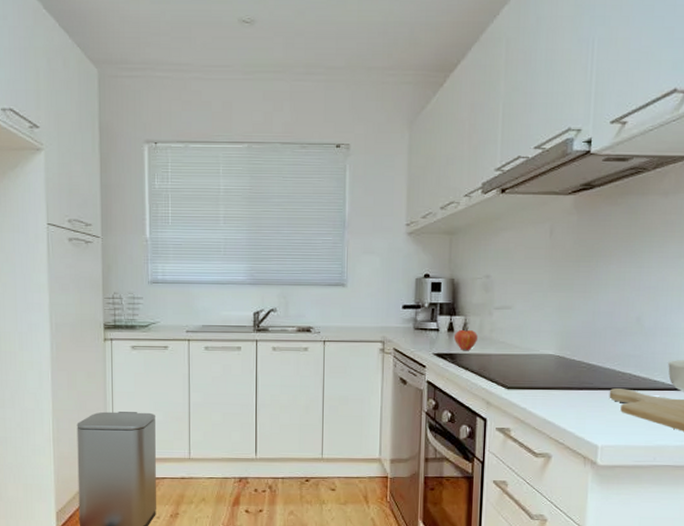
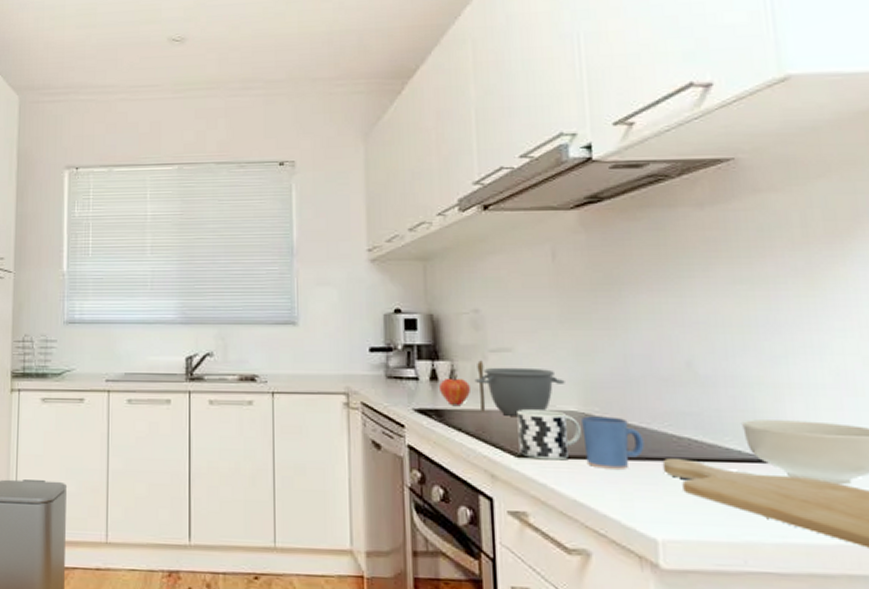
cooking pot: none [481,316,548,358] -> present [474,360,565,416]
cup: none [509,353,555,391] -> present [517,409,581,461]
mug: none [556,358,599,397] -> present [582,416,645,469]

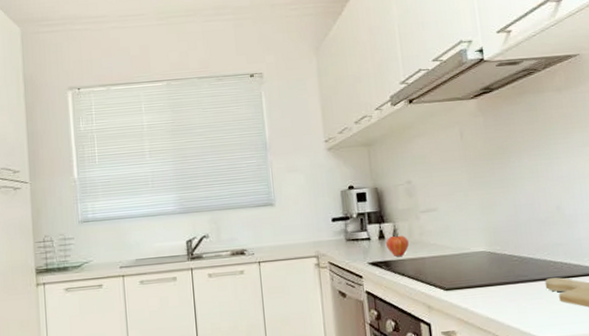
cooking pot: present [474,360,565,416] -> none [411,220,476,260]
cup: present [517,409,581,461] -> none [443,252,489,291]
mug: present [582,416,645,469] -> none [488,252,533,292]

